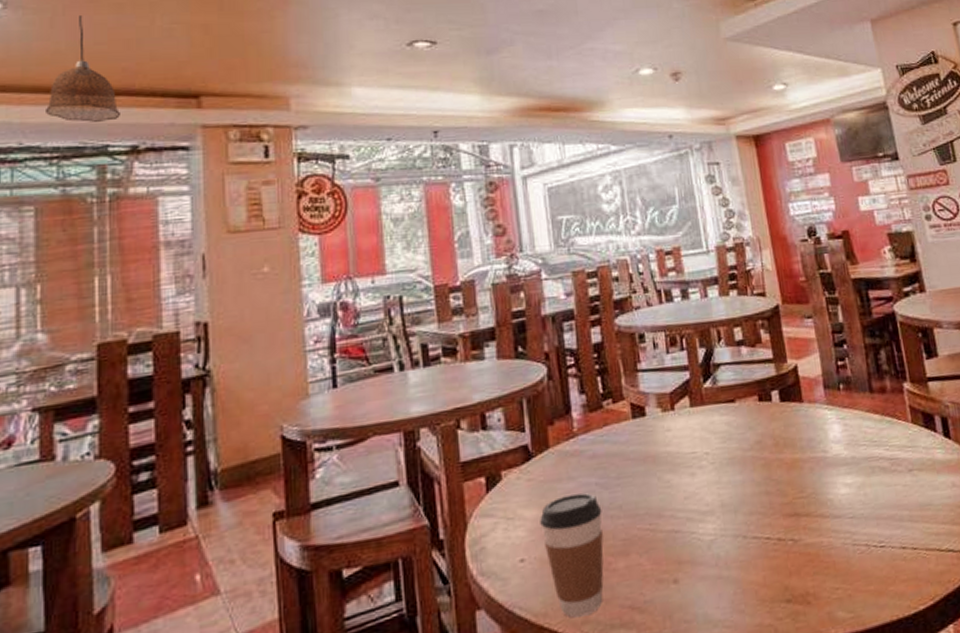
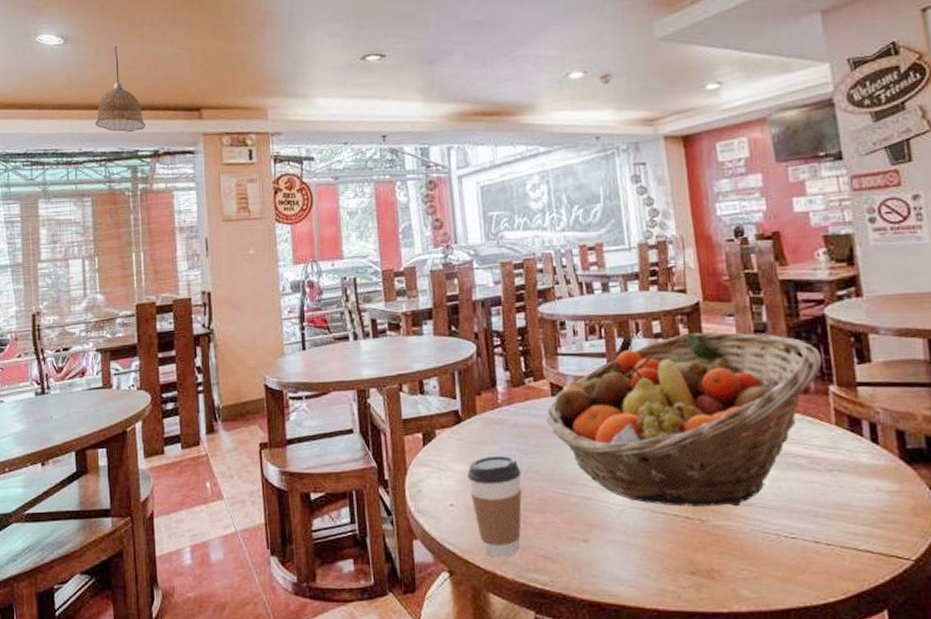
fruit basket: none [628,335,896,529] -> present [546,331,823,507]

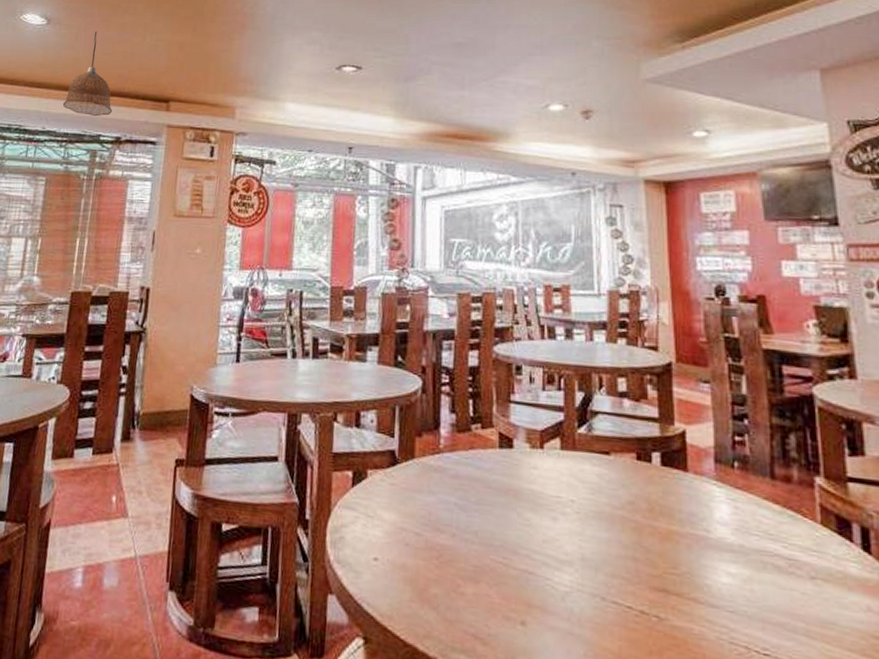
coffee cup: present [467,455,522,558] -> none [397,507,458,631]
fruit basket: present [546,331,823,507] -> none [491,395,808,607]

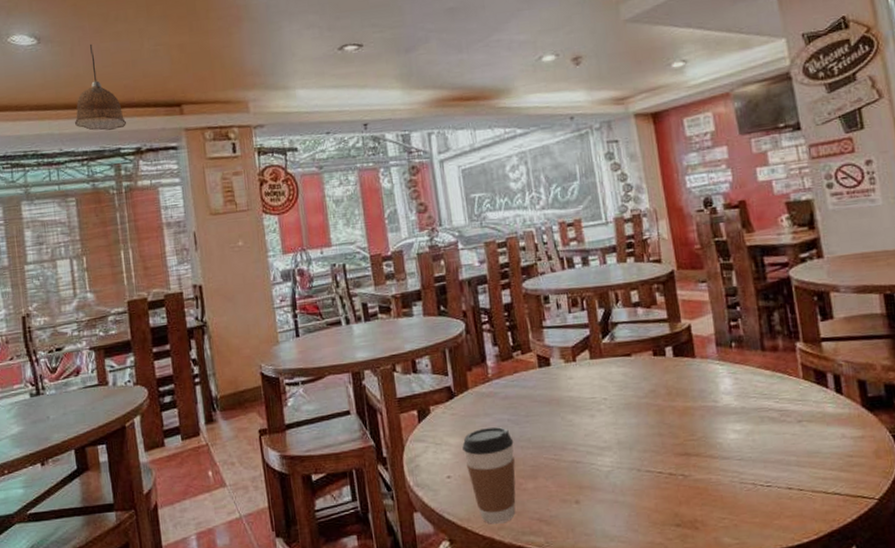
coffee cup: none [397,507,458,631] -> present [462,426,516,524]

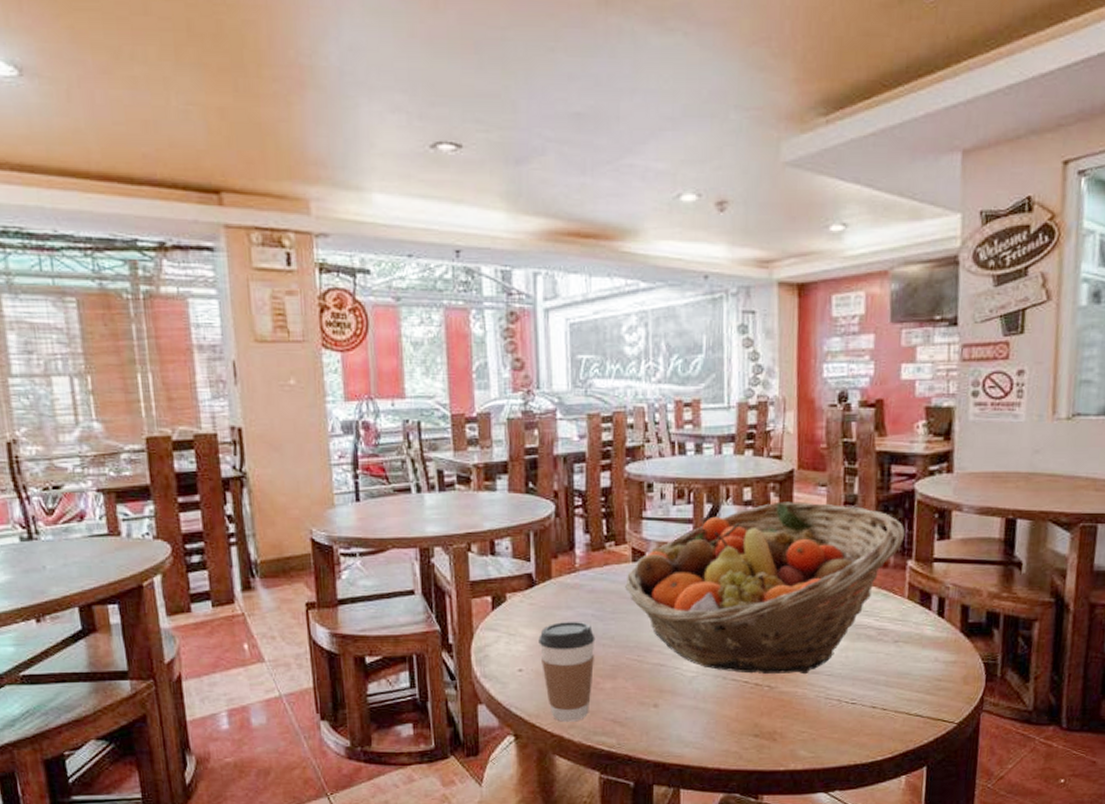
pendant lamp: present [75,44,127,131] -> none [74,89,146,213]
fruit basket: none [535,298,789,464] -> present [625,501,906,675]

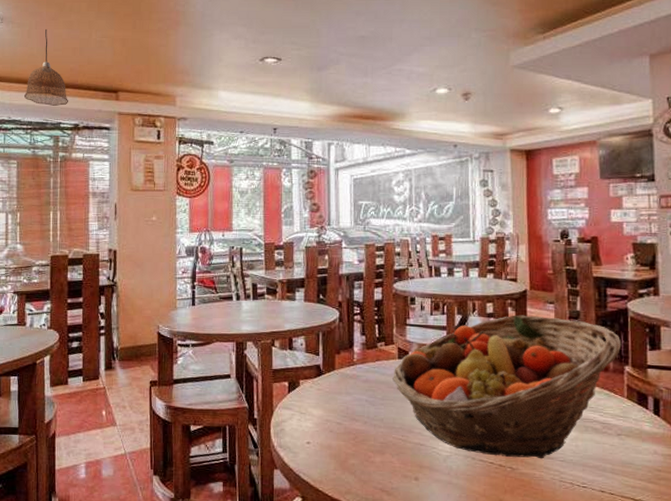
pendant lamp: none [74,89,146,213] -> present [24,29,69,106]
coffee cup: present [538,621,595,722] -> none [323,404,368,489]

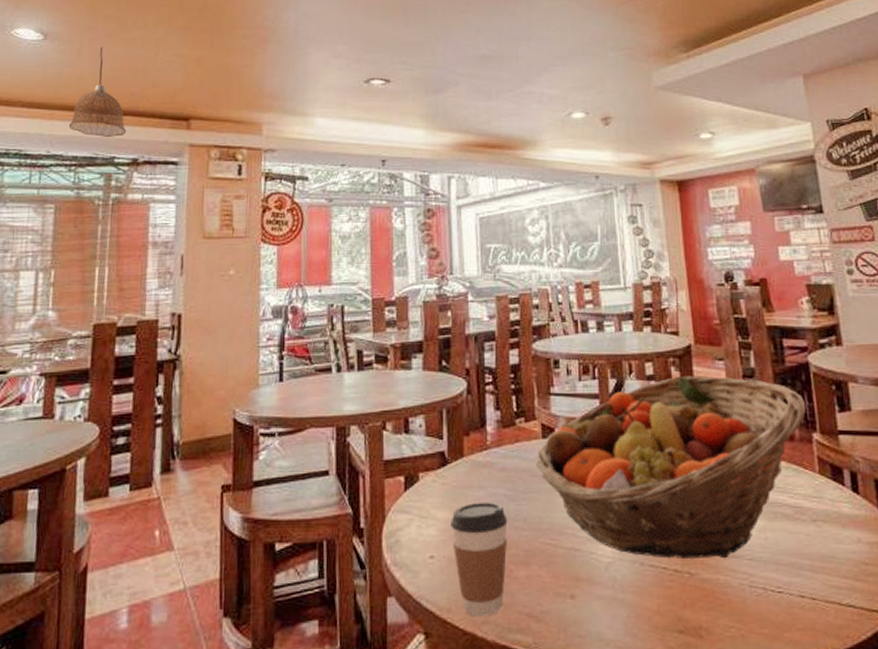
coffee cup: none [323,404,368,489] -> present [450,501,508,617]

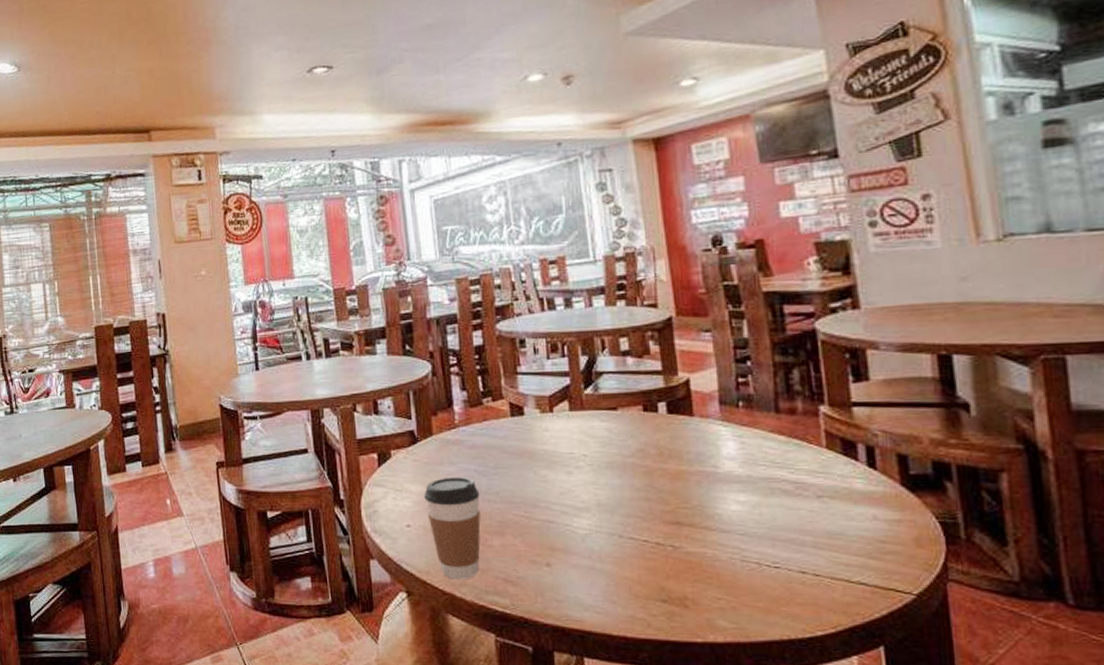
pendant lamp: present [69,47,127,137] -> none [50,71,98,157]
fruit basket: present [536,375,807,559] -> none [506,348,812,534]

